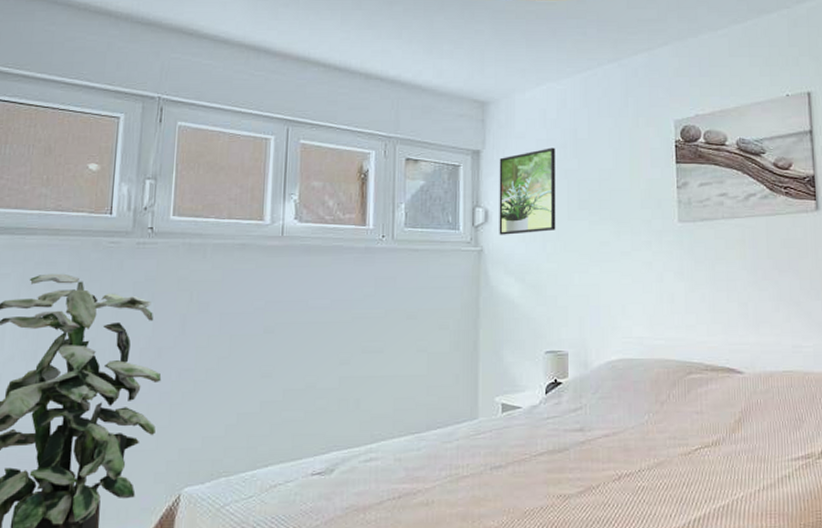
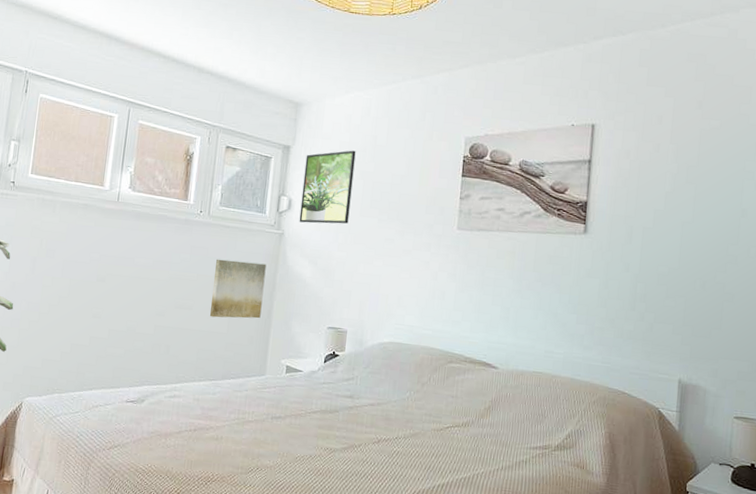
wall art: none [404,288,466,358] -> present [209,259,267,319]

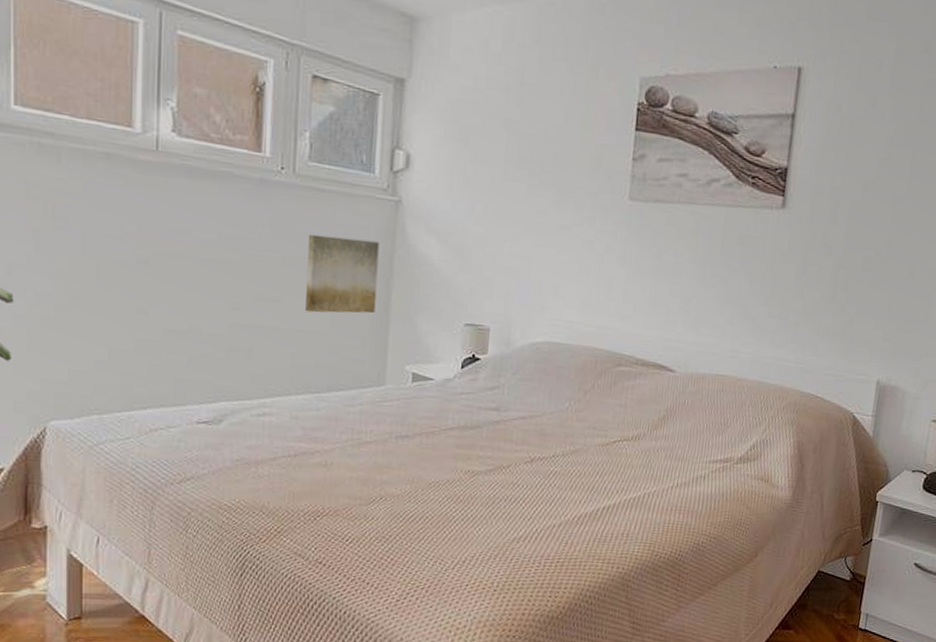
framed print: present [299,150,356,224] -> none [421,88,496,190]

